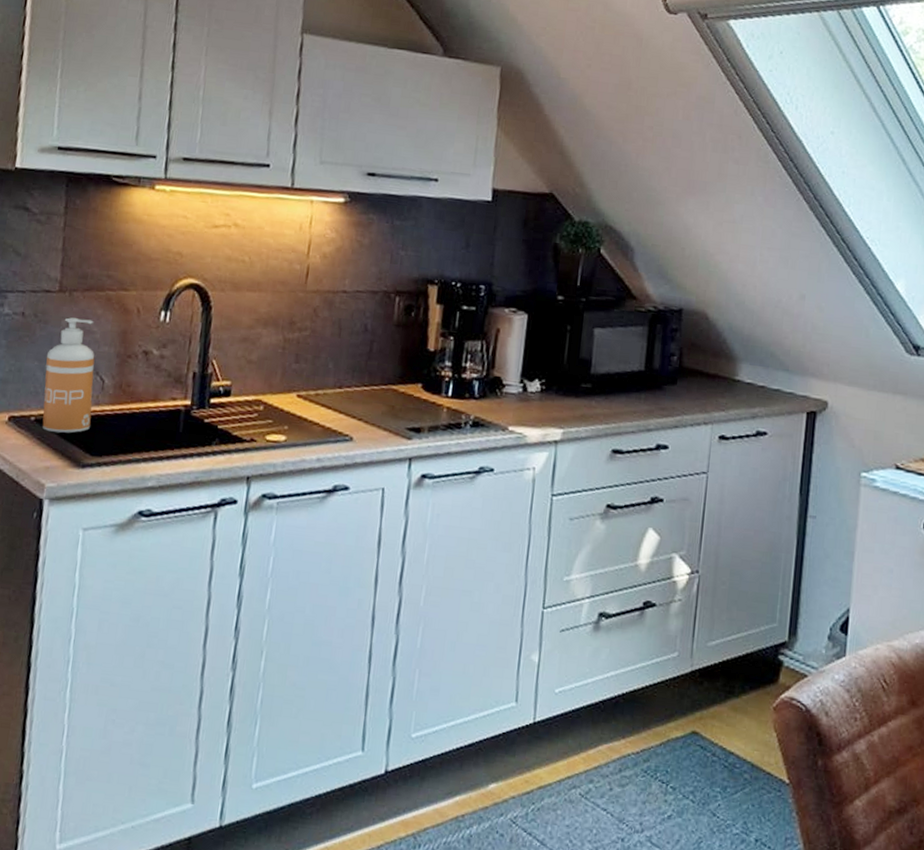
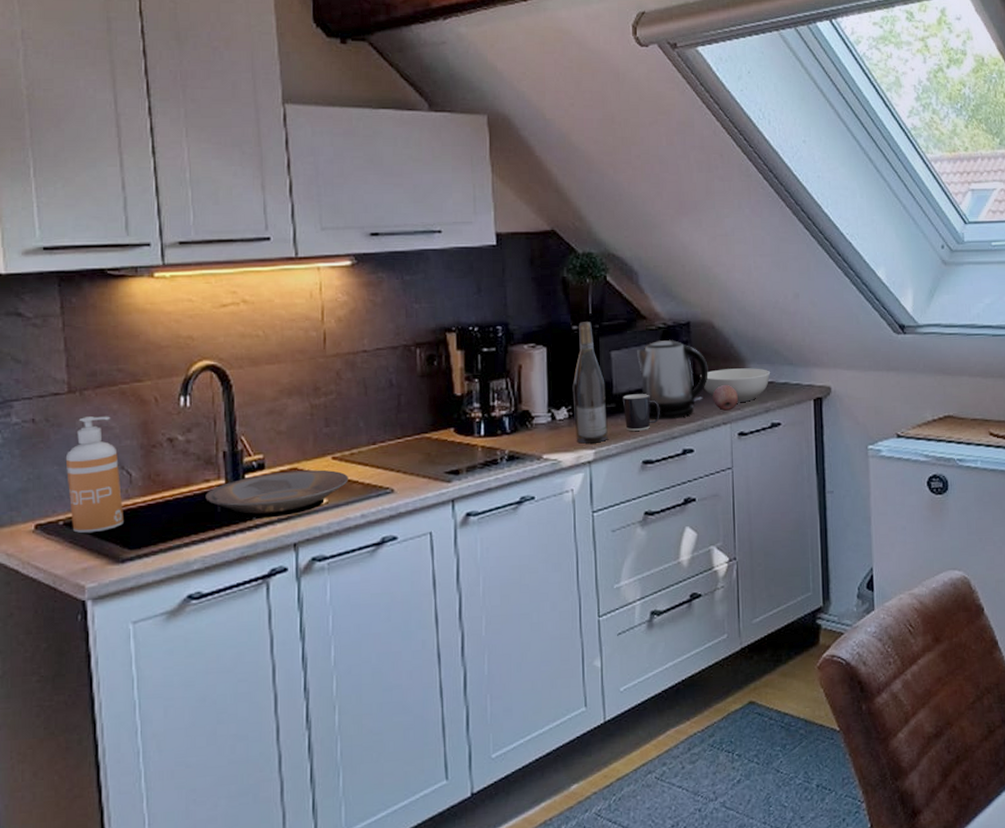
plate: none [170,401,310,447] -> present [205,469,348,519]
wine bottle: none [545,293,584,423] -> present [572,322,608,444]
mug: none [599,376,638,418] -> present [622,393,660,432]
kettle: none [621,324,696,410] -> present [637,339,708,418]
bowl: none [685,364,763,404] -> present [699,368,771,403]
fruit: none [696,381,724,410] -> present [712,384,738,411]

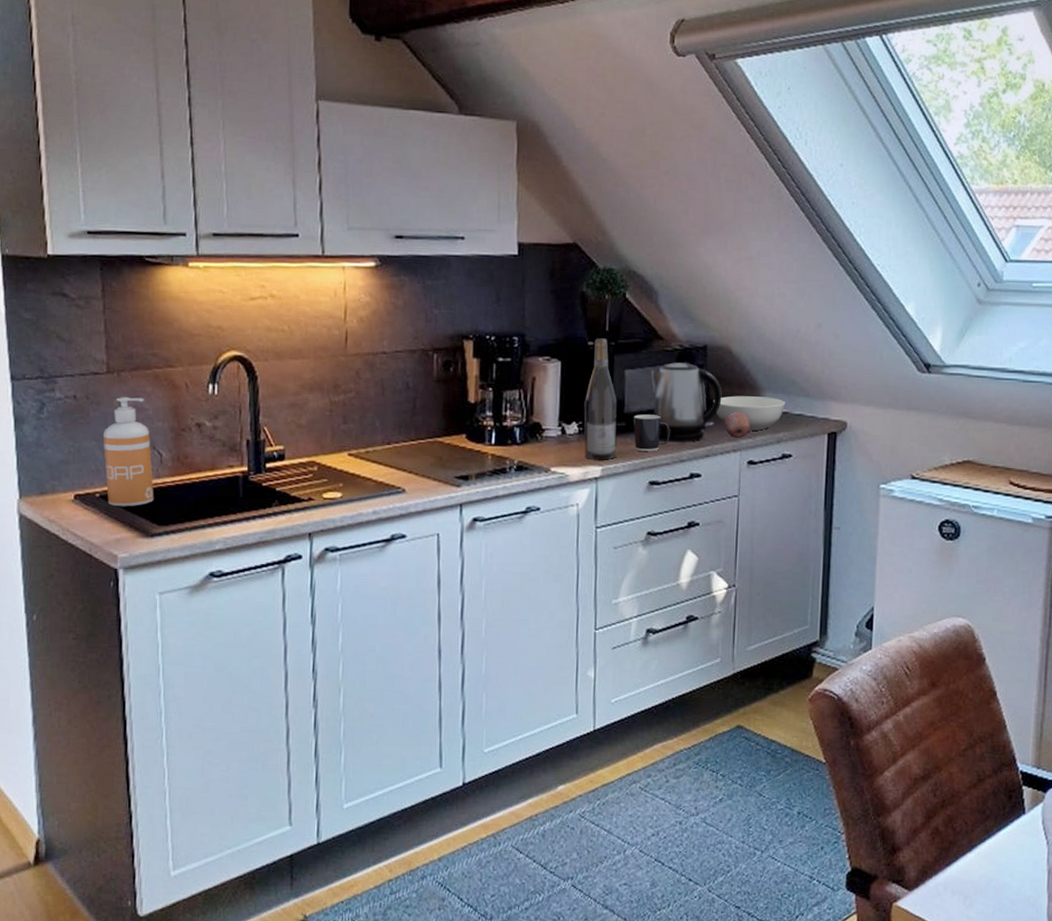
plate: present [205,469,348,519] -> none [229,463,363,507]

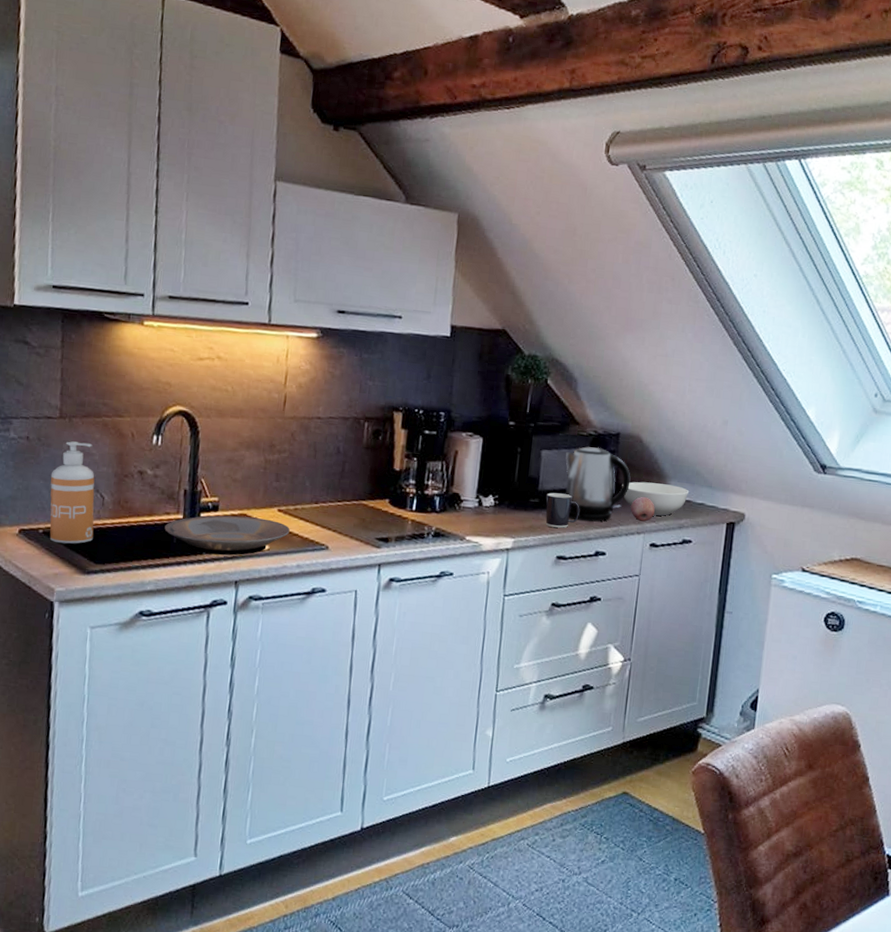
plate: none [229,463,363,507] -> present [164,515,290,556]
wine bottle: present [584,338,617,460] -> none [498,419,532,533]

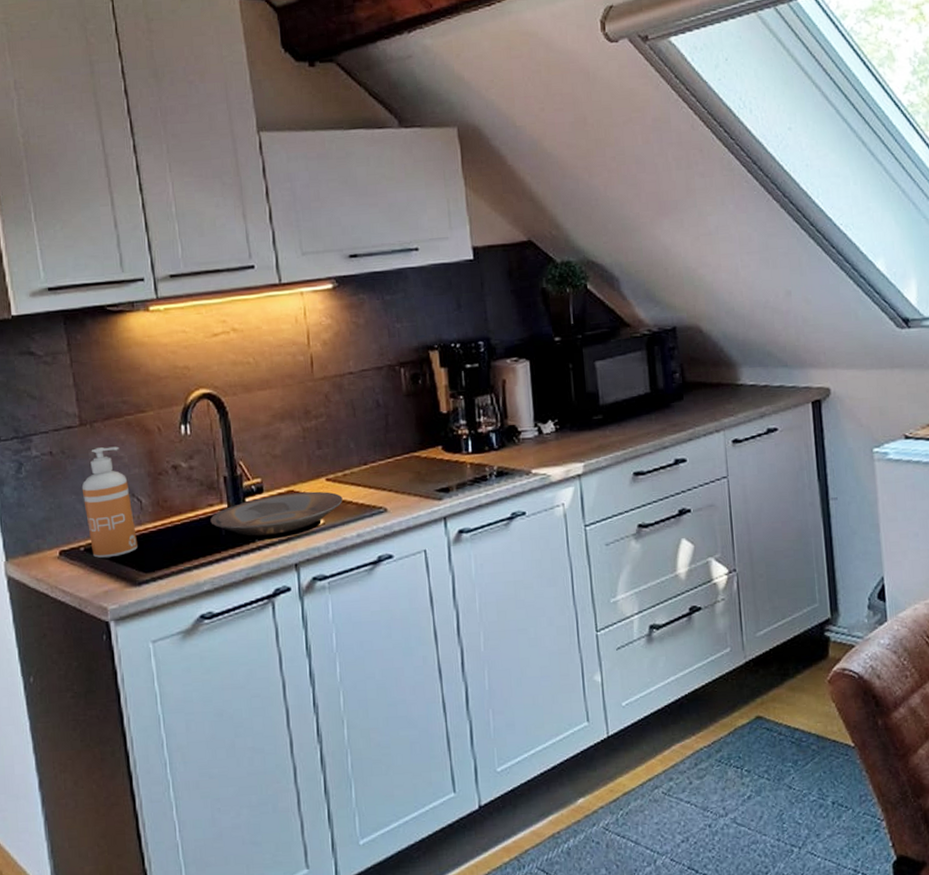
mug: present [545,492,580,529] -> none [609,403,649,443]
kettle: present [565,446,631,521] -> none [622,346,698,429]
bowl: present [621,481,690,516] -> none [688,372,764,409]
fruit: present [630,496,655,522] -> none [703,390,731,418]

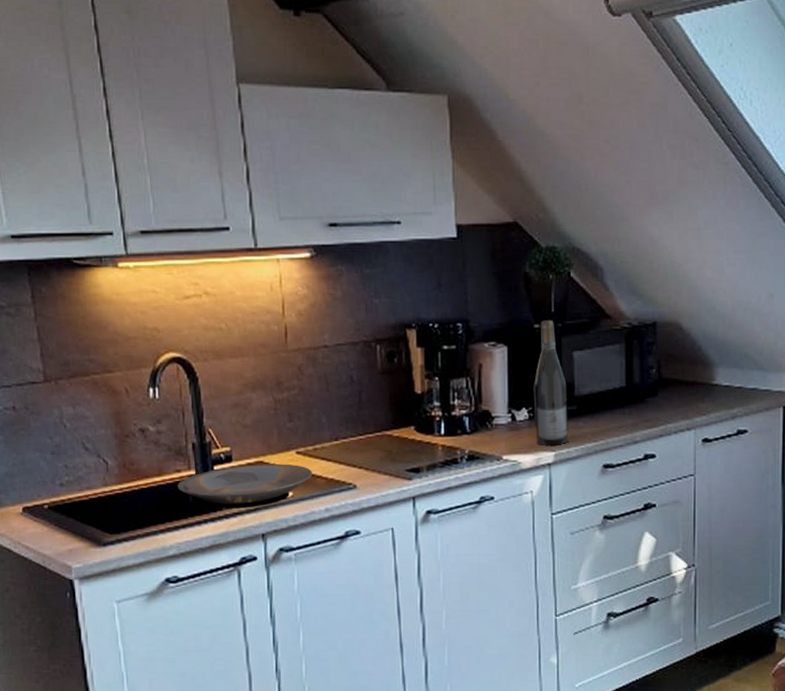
soap dispenser: present [81,446,139,559] -> none [45,405,104,518]
wine bottle: none [557,332,597,457] -> present [533,320,568,446]

